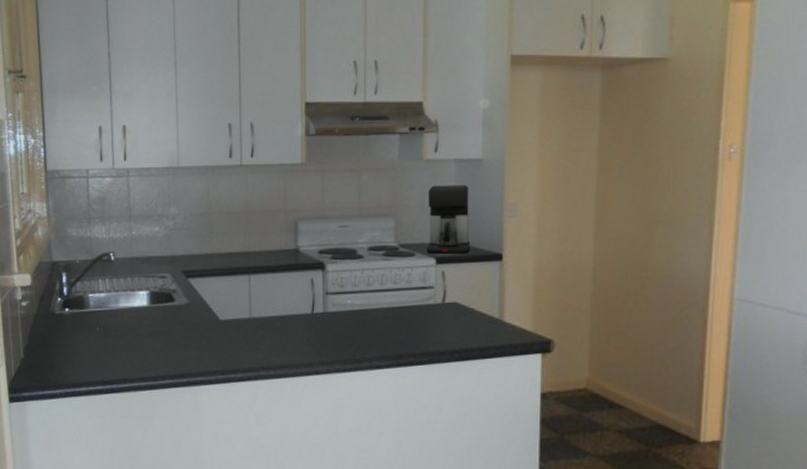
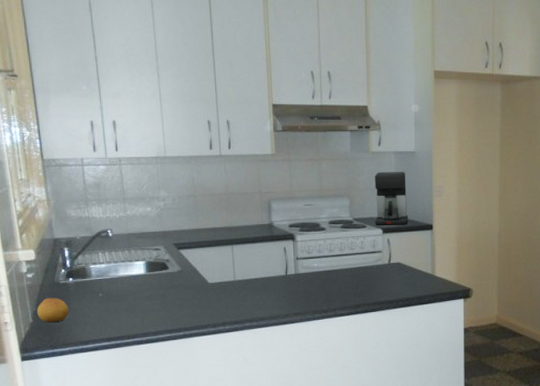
fruit: none [29,330,63,360] -> present [37,298,69,323]

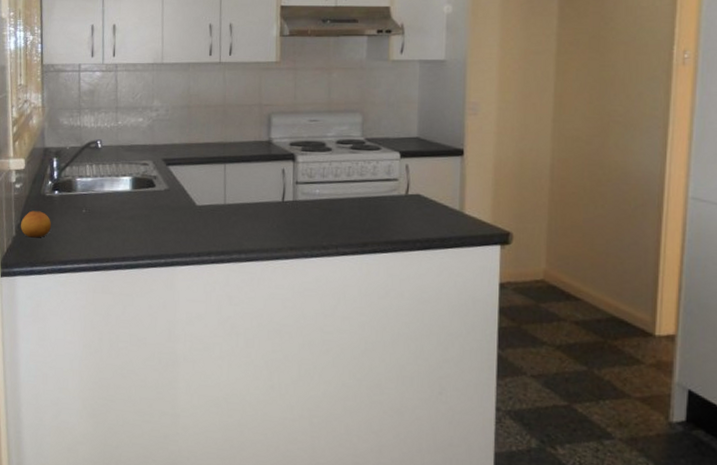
coffee maker: present [375,172,409,226] -> none [392,84,434,149]

